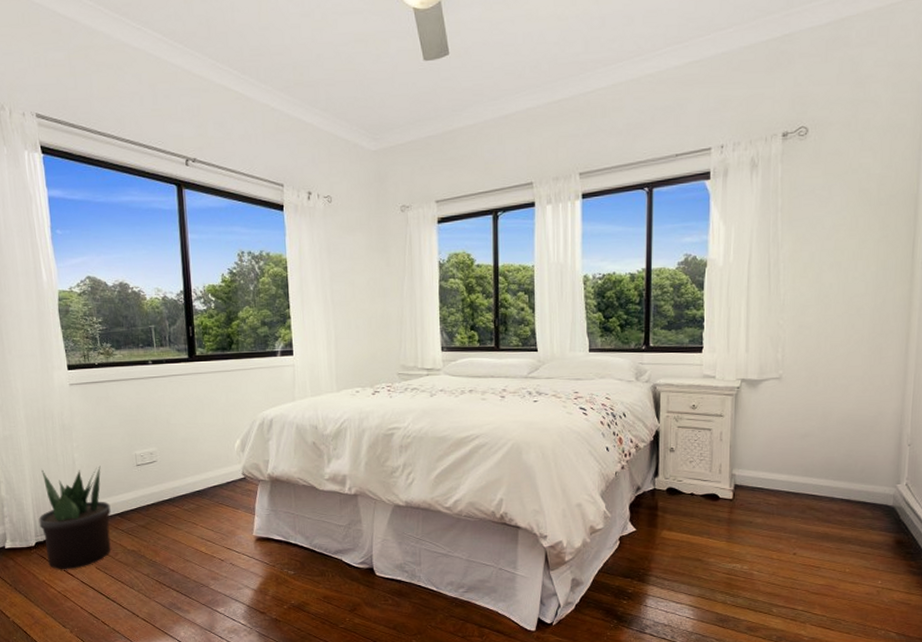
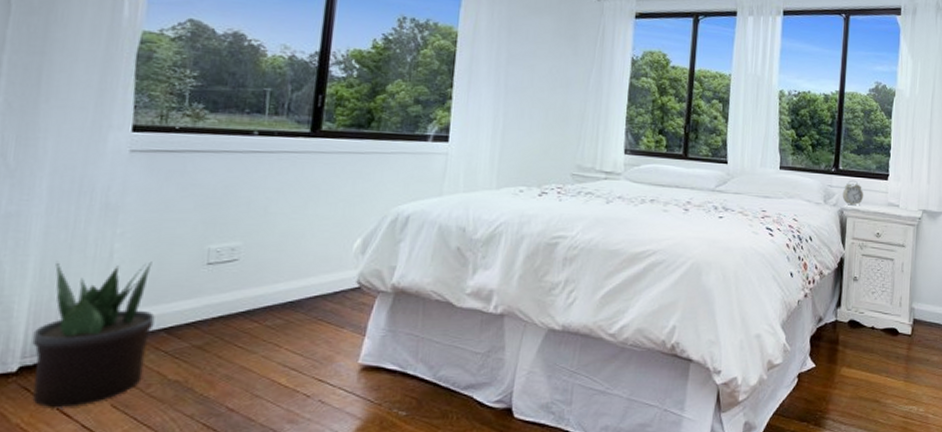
alarm clock: none [654,355,677,381] -> present [842,180,864,206]

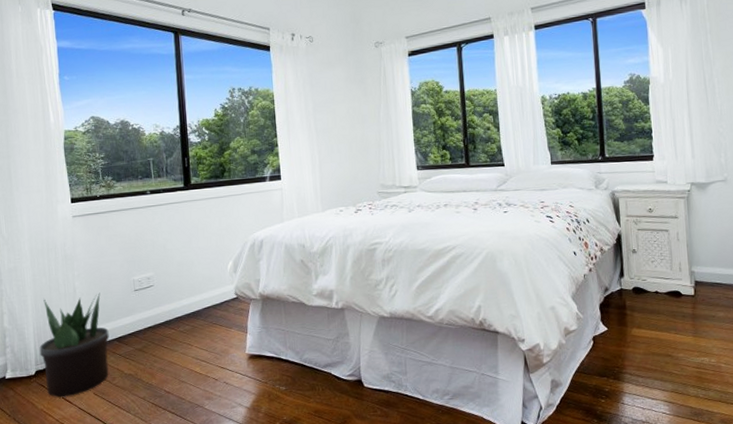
alarm clock: present [842,180,864,206] -> none [611,164,633,188]

